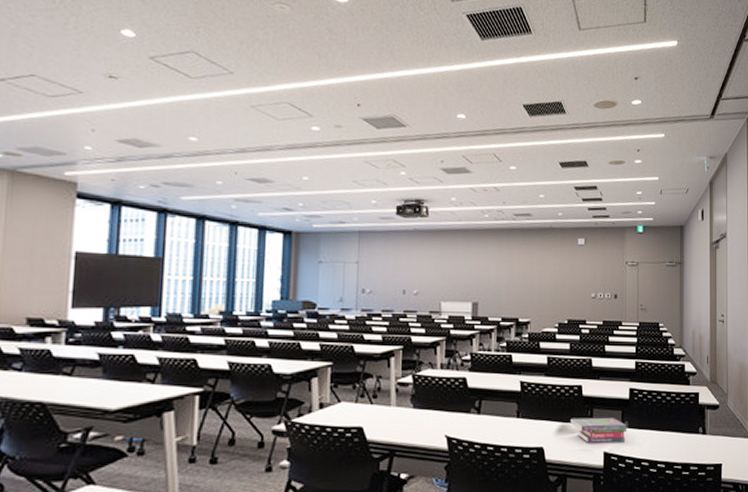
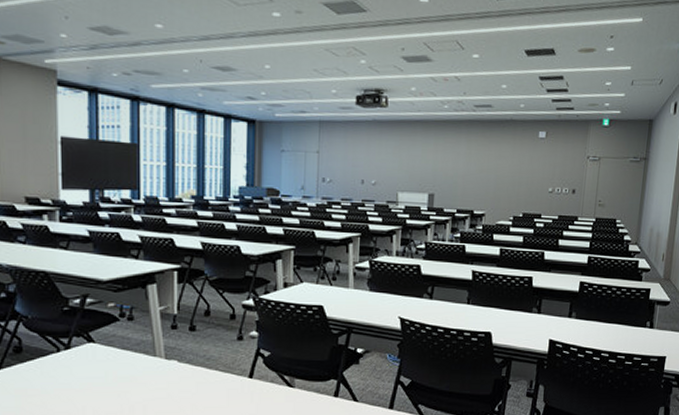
books: present [570,417,627,444] -> none [519,307,575,332]

